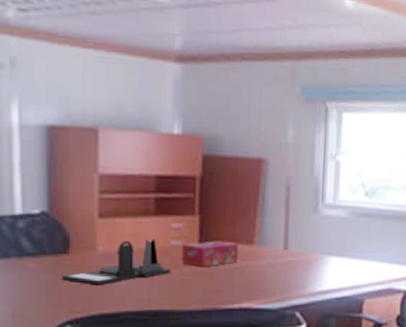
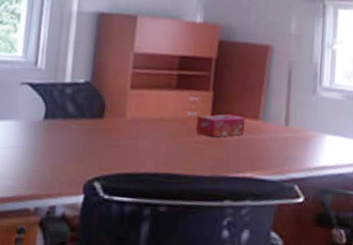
desk organizer: present [62,239,171,286] -> none [96,109,187,148]

